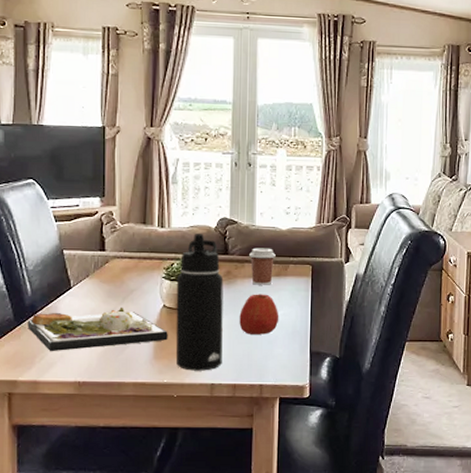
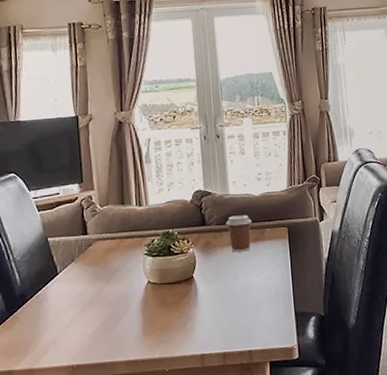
dinner plate: present [27,306,168,352] -> none [19,287,155,339]
water bottle: present [175,234,224,371] -> none [158,208,210,344]
apple: present [239,294,279,335] -> none [222,260,262,302]

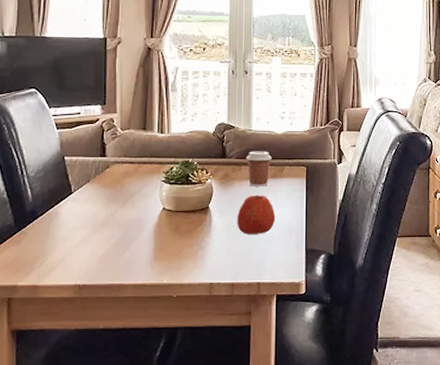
apple: none [222,260,262,302] -> present [237,195,276,234]

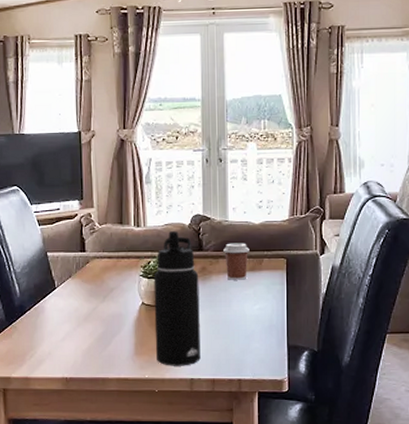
water bottle: none [175,138,222,271] -> present [153,231,201,366]
apple: present [237,195,276,234] -> none [216,289,255,329]

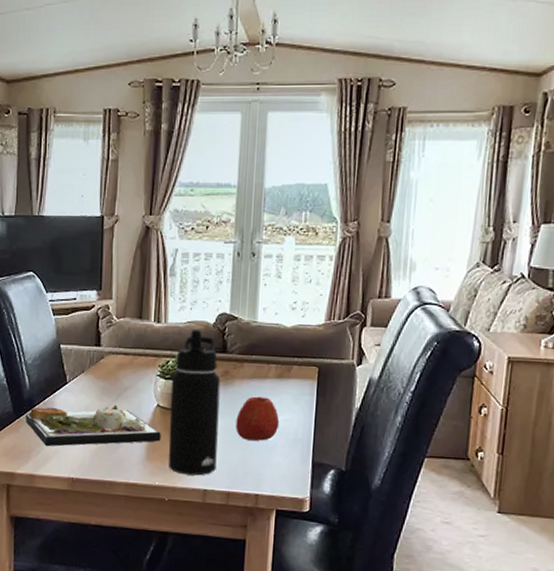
dinner plate: none [17,305,148,350] -> present [25,404,161,447]
apple: none [216,289,255,329] -> present [236,396,280,441]
coffee cup: present [223,243,250,280] -> none [249,346,278,388]

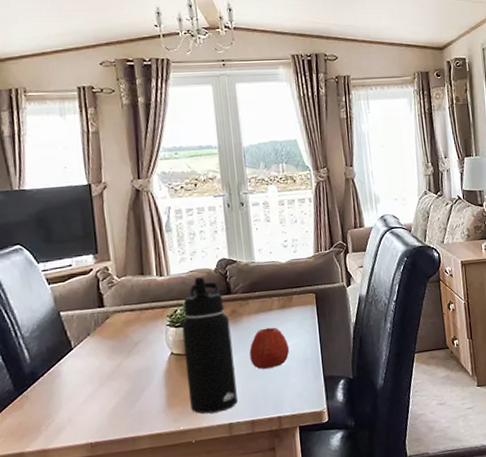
dinner plate: present [25,404,161,447] -> none [29,360,180,417]

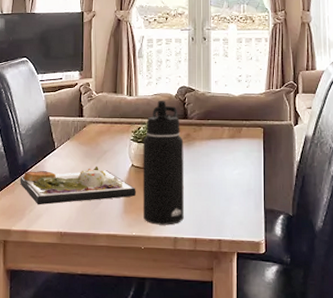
dinner plate: none [29,360,180,417] -> present [20,166,136,205]
apple: present [249,327,290,369] -> none [198,154,235,192]

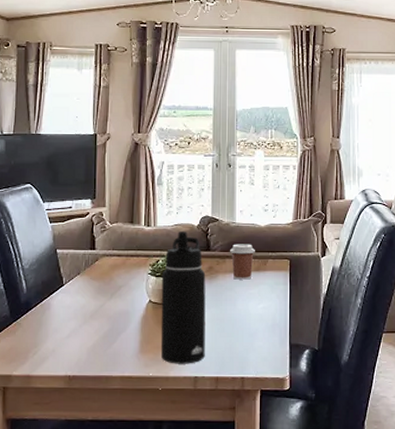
dinner plate: present [20,166,136,205] -> none [22,302,153,347]
coffee cup: none [206,112,230,147] -> present [230,244,255,280]

